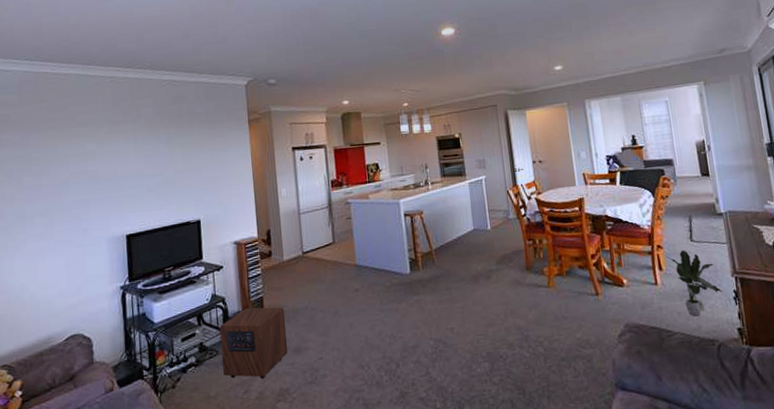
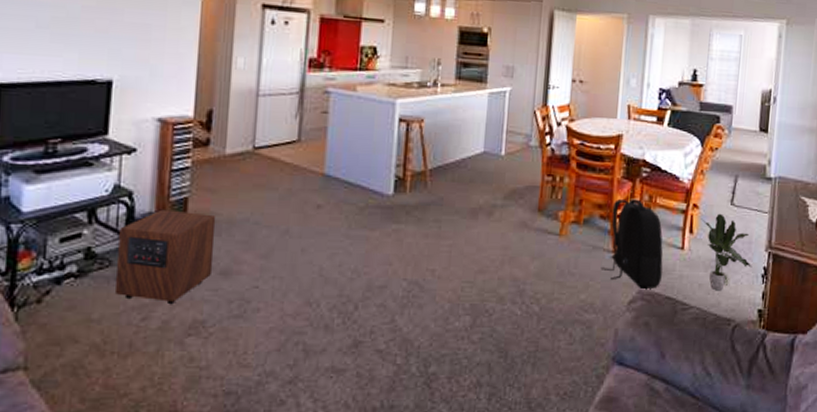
backpack: none [587,248,644,322] -> present [600,199,663,289]

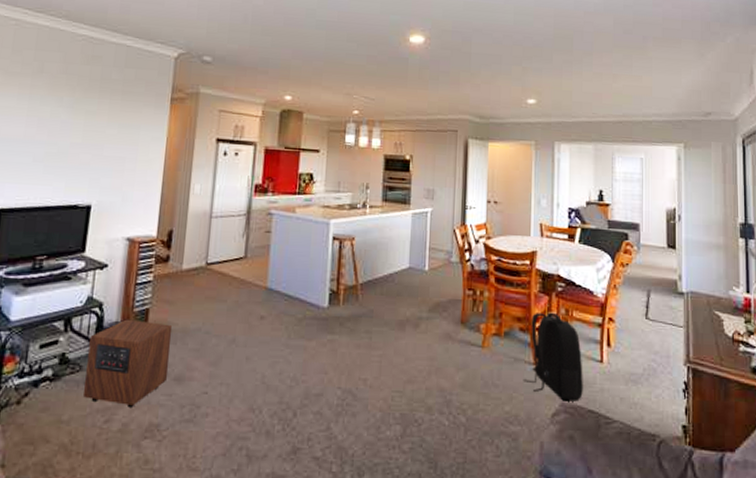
potted plant: present [700,213,752,291] -> none [617,327,673,405]

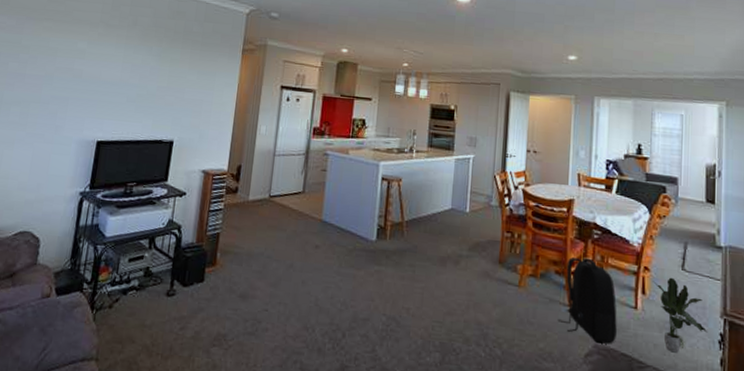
subwoofer: present [84,319,173,409] -> none [163,241,239,319]
potted plant: none [617,327,673,405] -> present [652,277,708,353]

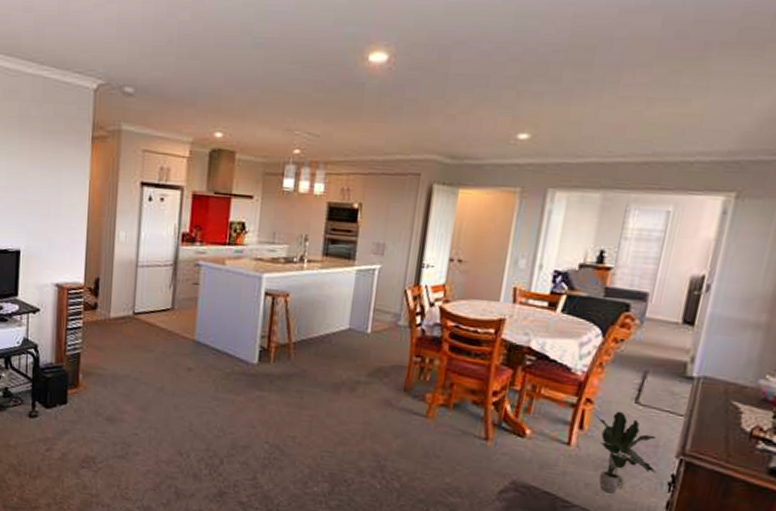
backpack: present [557,257,617,344] -> none [469,386,546,481]

